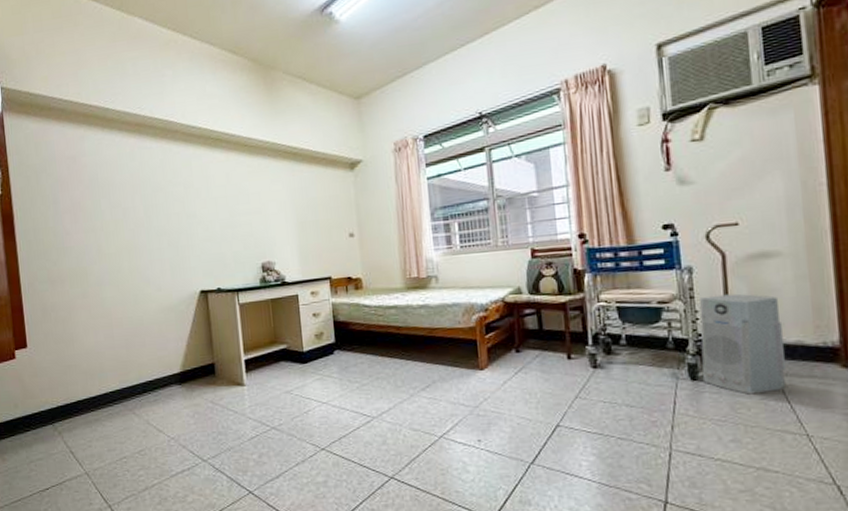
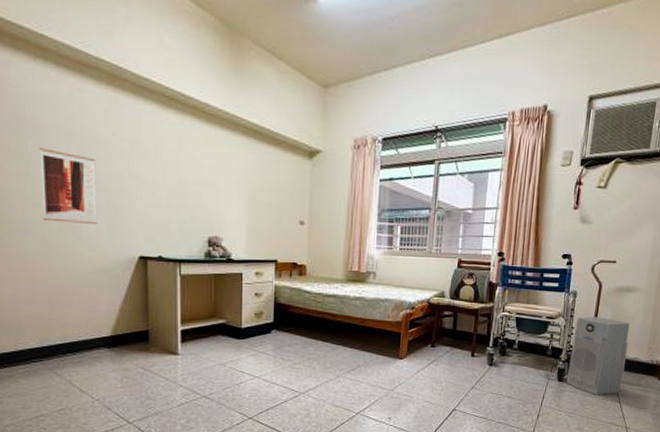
wall art: none [110,204,162,269] -> present [39,148,98,224]

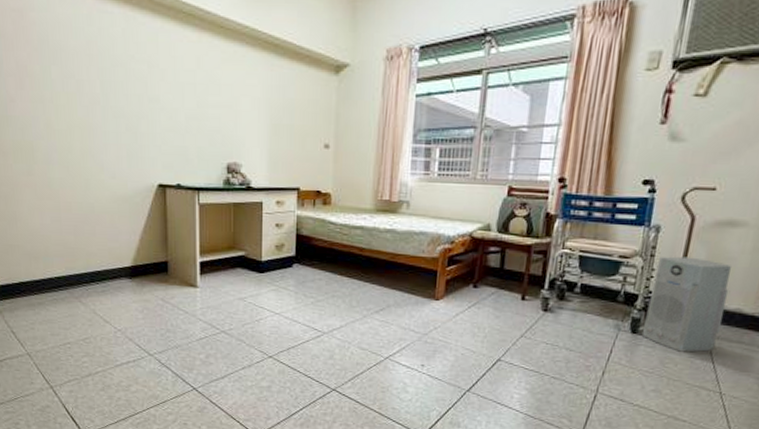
wall art: present [39,148,98,224] -> none [62,74,118,151]

